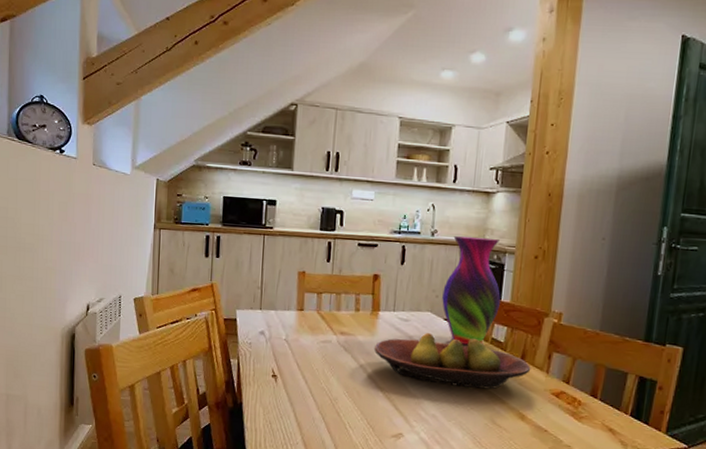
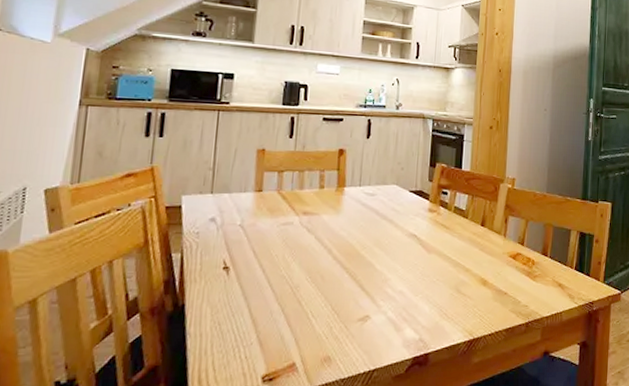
fruit bowl: present [375,332,531,389] -> none [340,205,491,258]
vase: present [442,236,501,345] -> none [407,109,461,215]

